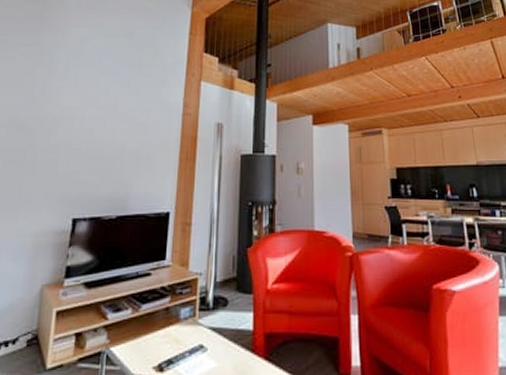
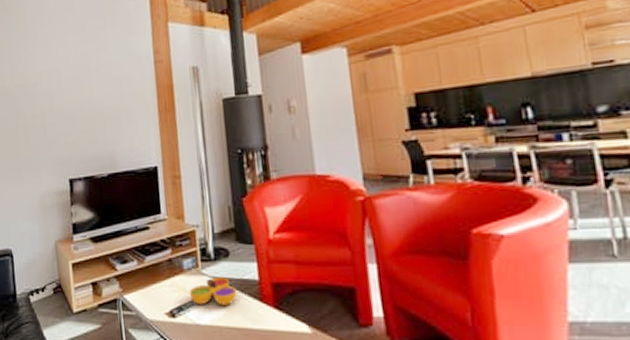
decorative bowl: none [183,326,230,357] -> present [190,276,237,305]

